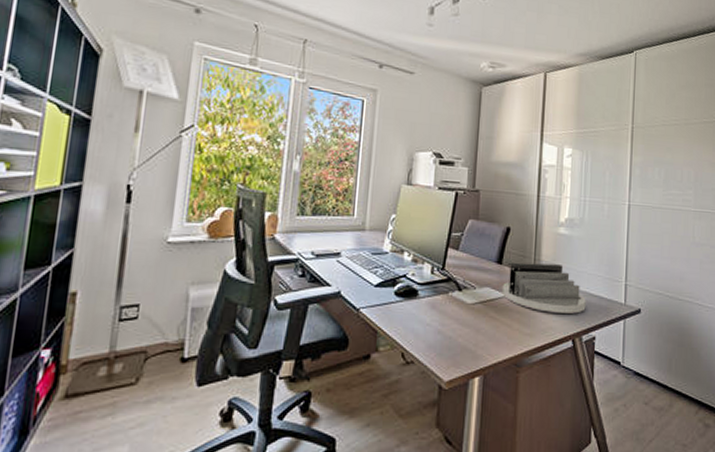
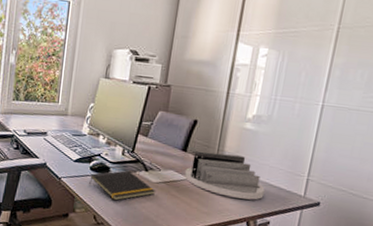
notepad: none [394,293,471,331] -> present [89,171,155,201]

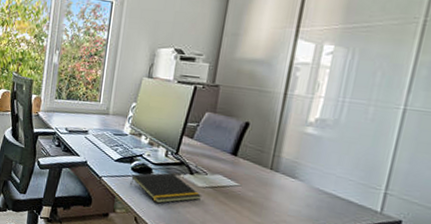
desk organizer: present [184,150,265,200] -> none [233,155,331,213]

